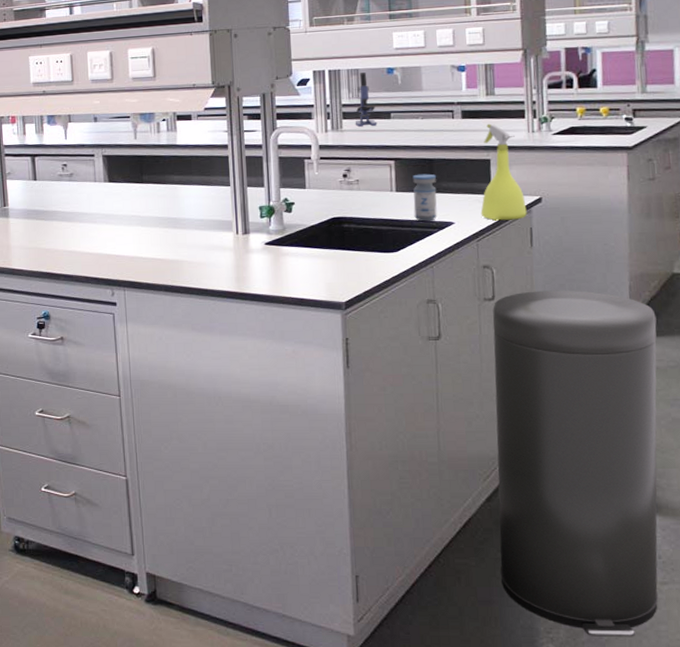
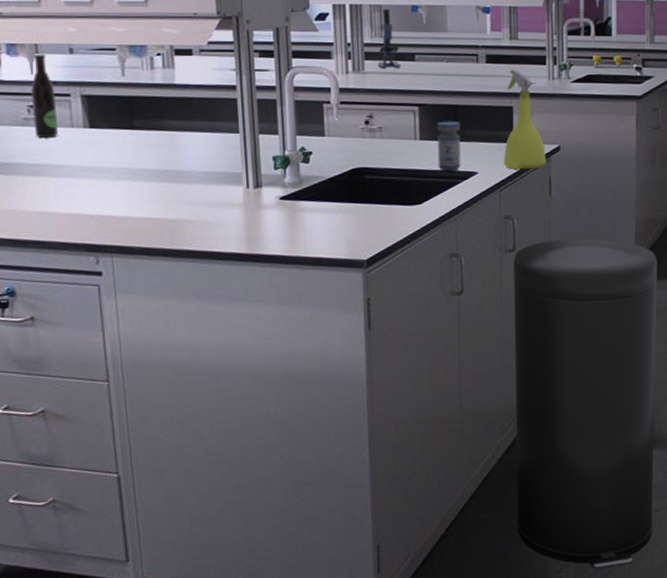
bottle: none [65,122,85,190] -> present [31,53,59,138]

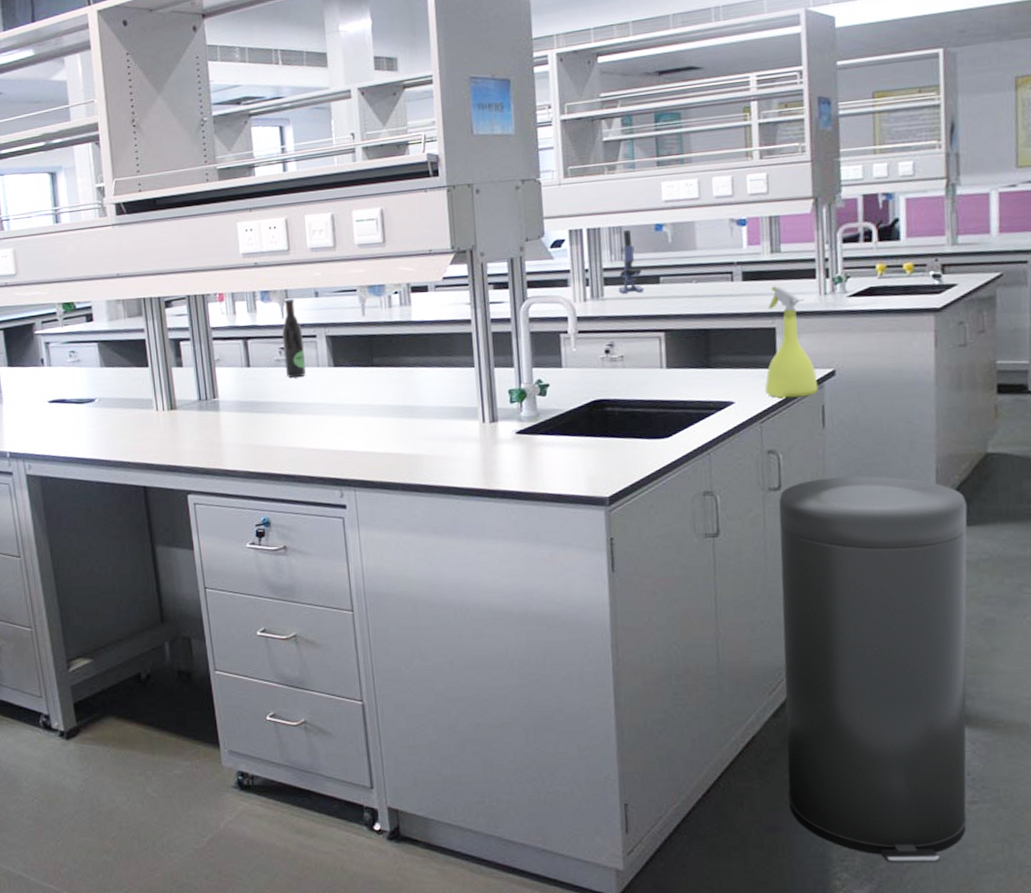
medicine bottle: present [437,121,461,171] -> none [686,346,715,401]

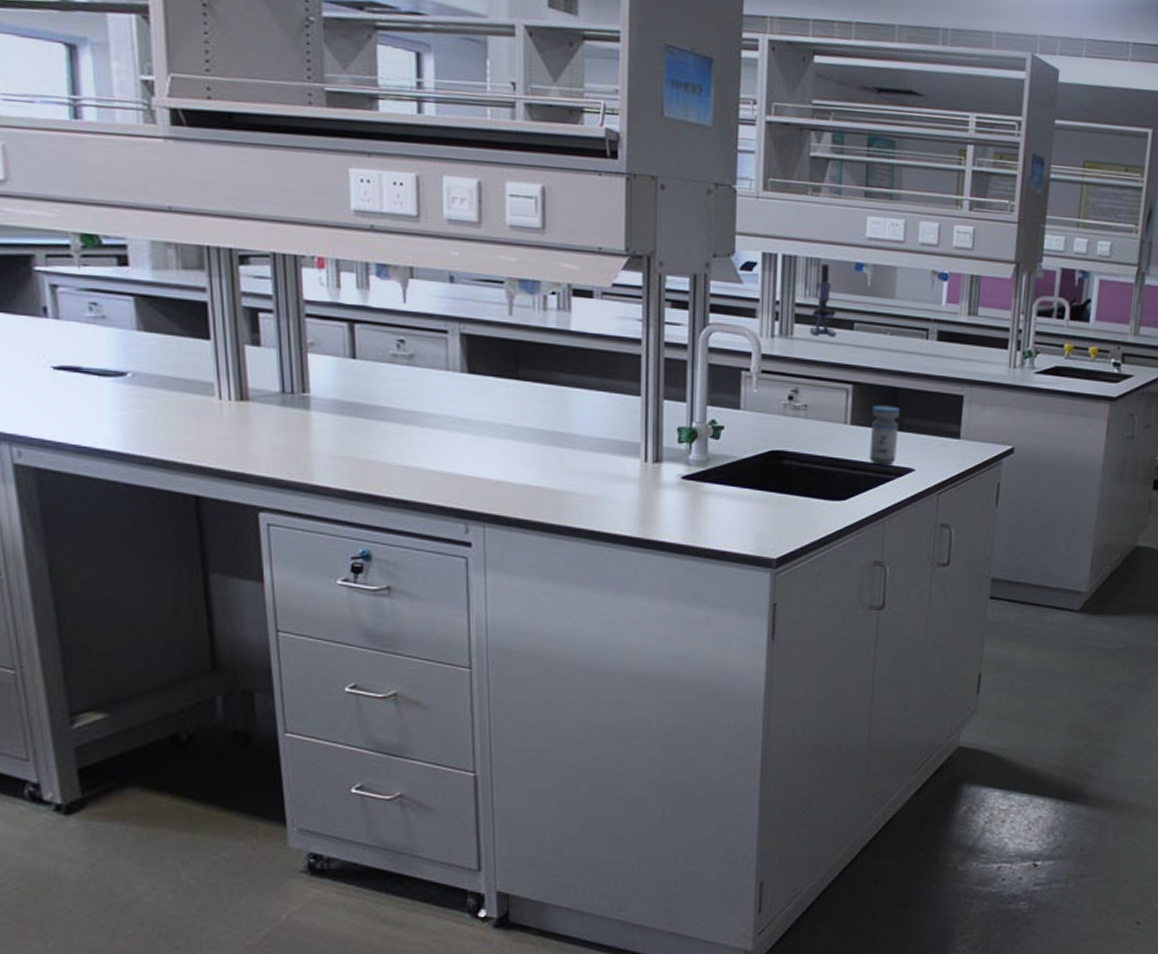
bottle: present [282,298,306,378] -> none [403,279,432,380]
medicine bottle: none [686,346,715,401] -> present [869,405,901,464]
spray bottle: present [764,286,819,399] -> none [945,350,997,472]
pedal bin: present [779,476,968,863] -> none [920,557,1113,934]

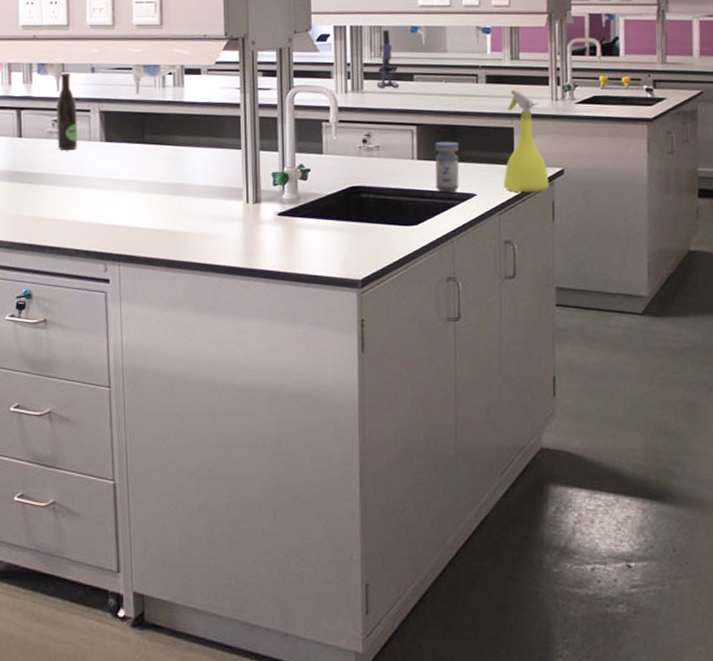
bottle: none [403,279,432,380] -> present [57,72,78,150]
spray bottle: none [945,350,997,472] -> present [503,89,549,193]

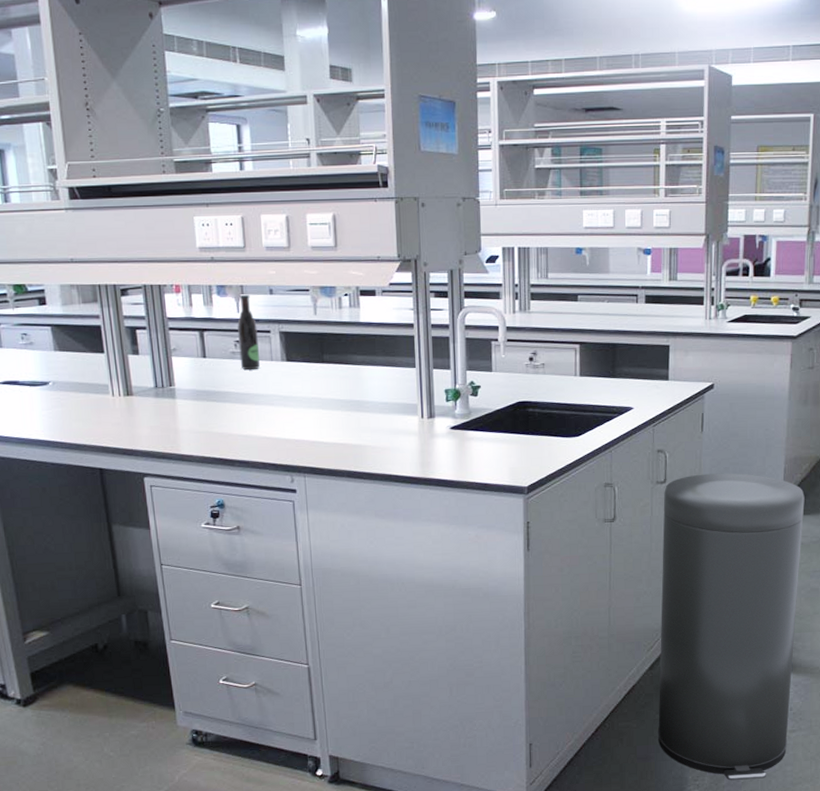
microscope: present [376,30,400,89] -> none [542,251,565,310]
medicine bottle: present [435,141,460,192] -> none [596,358,619,406]
spray bottle: present [503,89,549,193] -> none [658,309,700,406]
pedal bin: none [513,267,674,639] -> present [657,473,805,781]

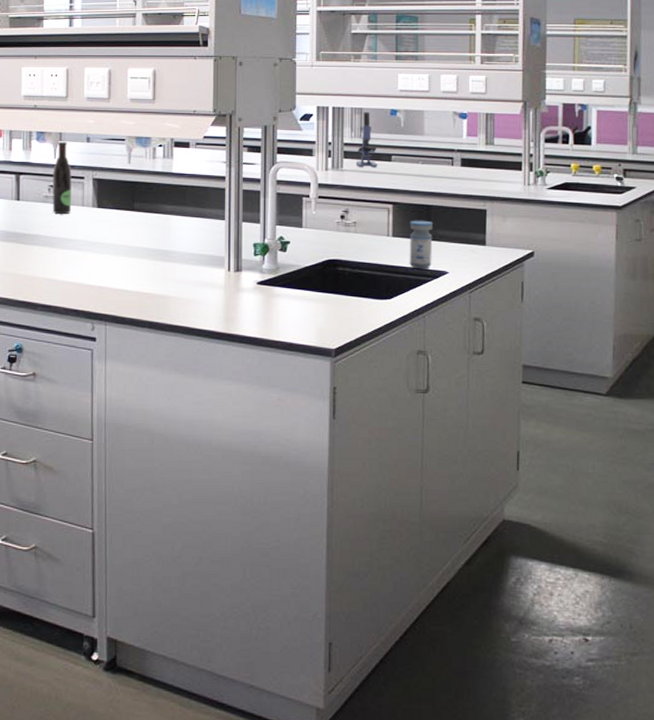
microscope: none [542,251,565,310] -> present [355,112,378,169]
medicine bottle: none [596,358,619,406] -> present [409,220,434,268]
pedal bin: present [657,473,805,781] -> none [475,347,638,711]

